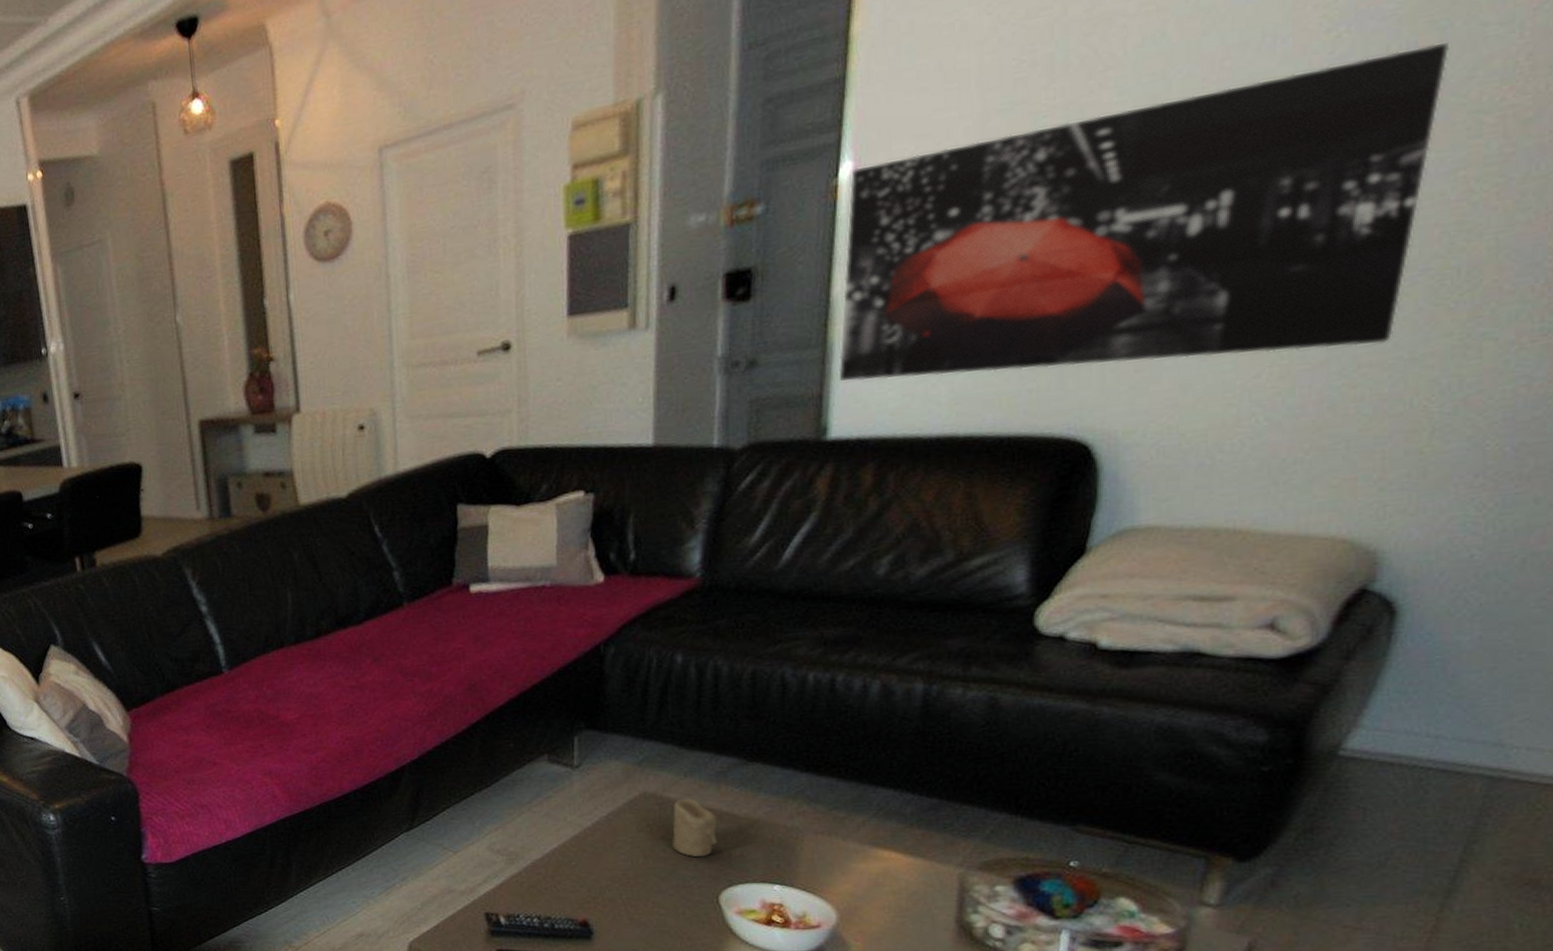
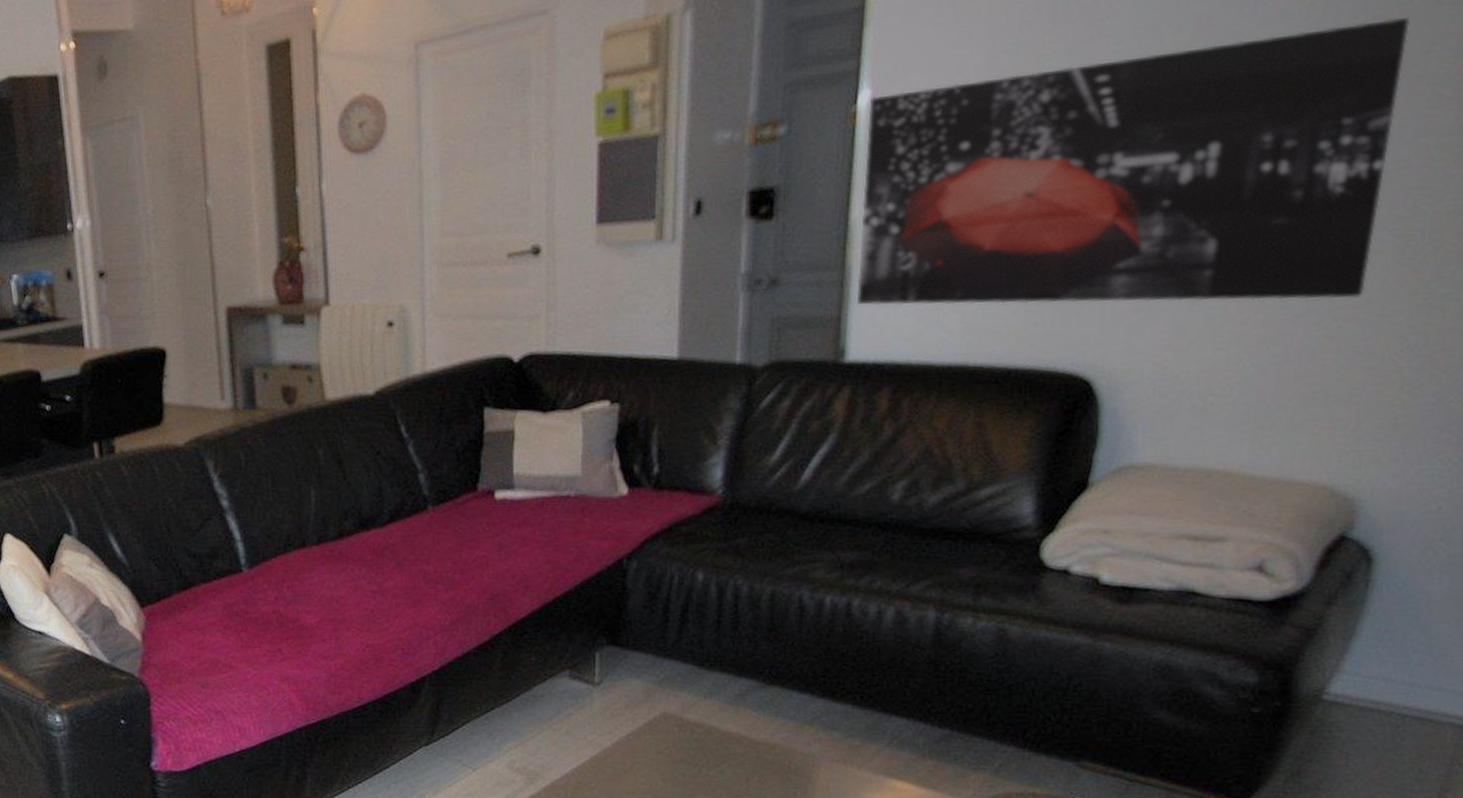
candle: present [671,798,717,857] -> none [690,720,736,781]

